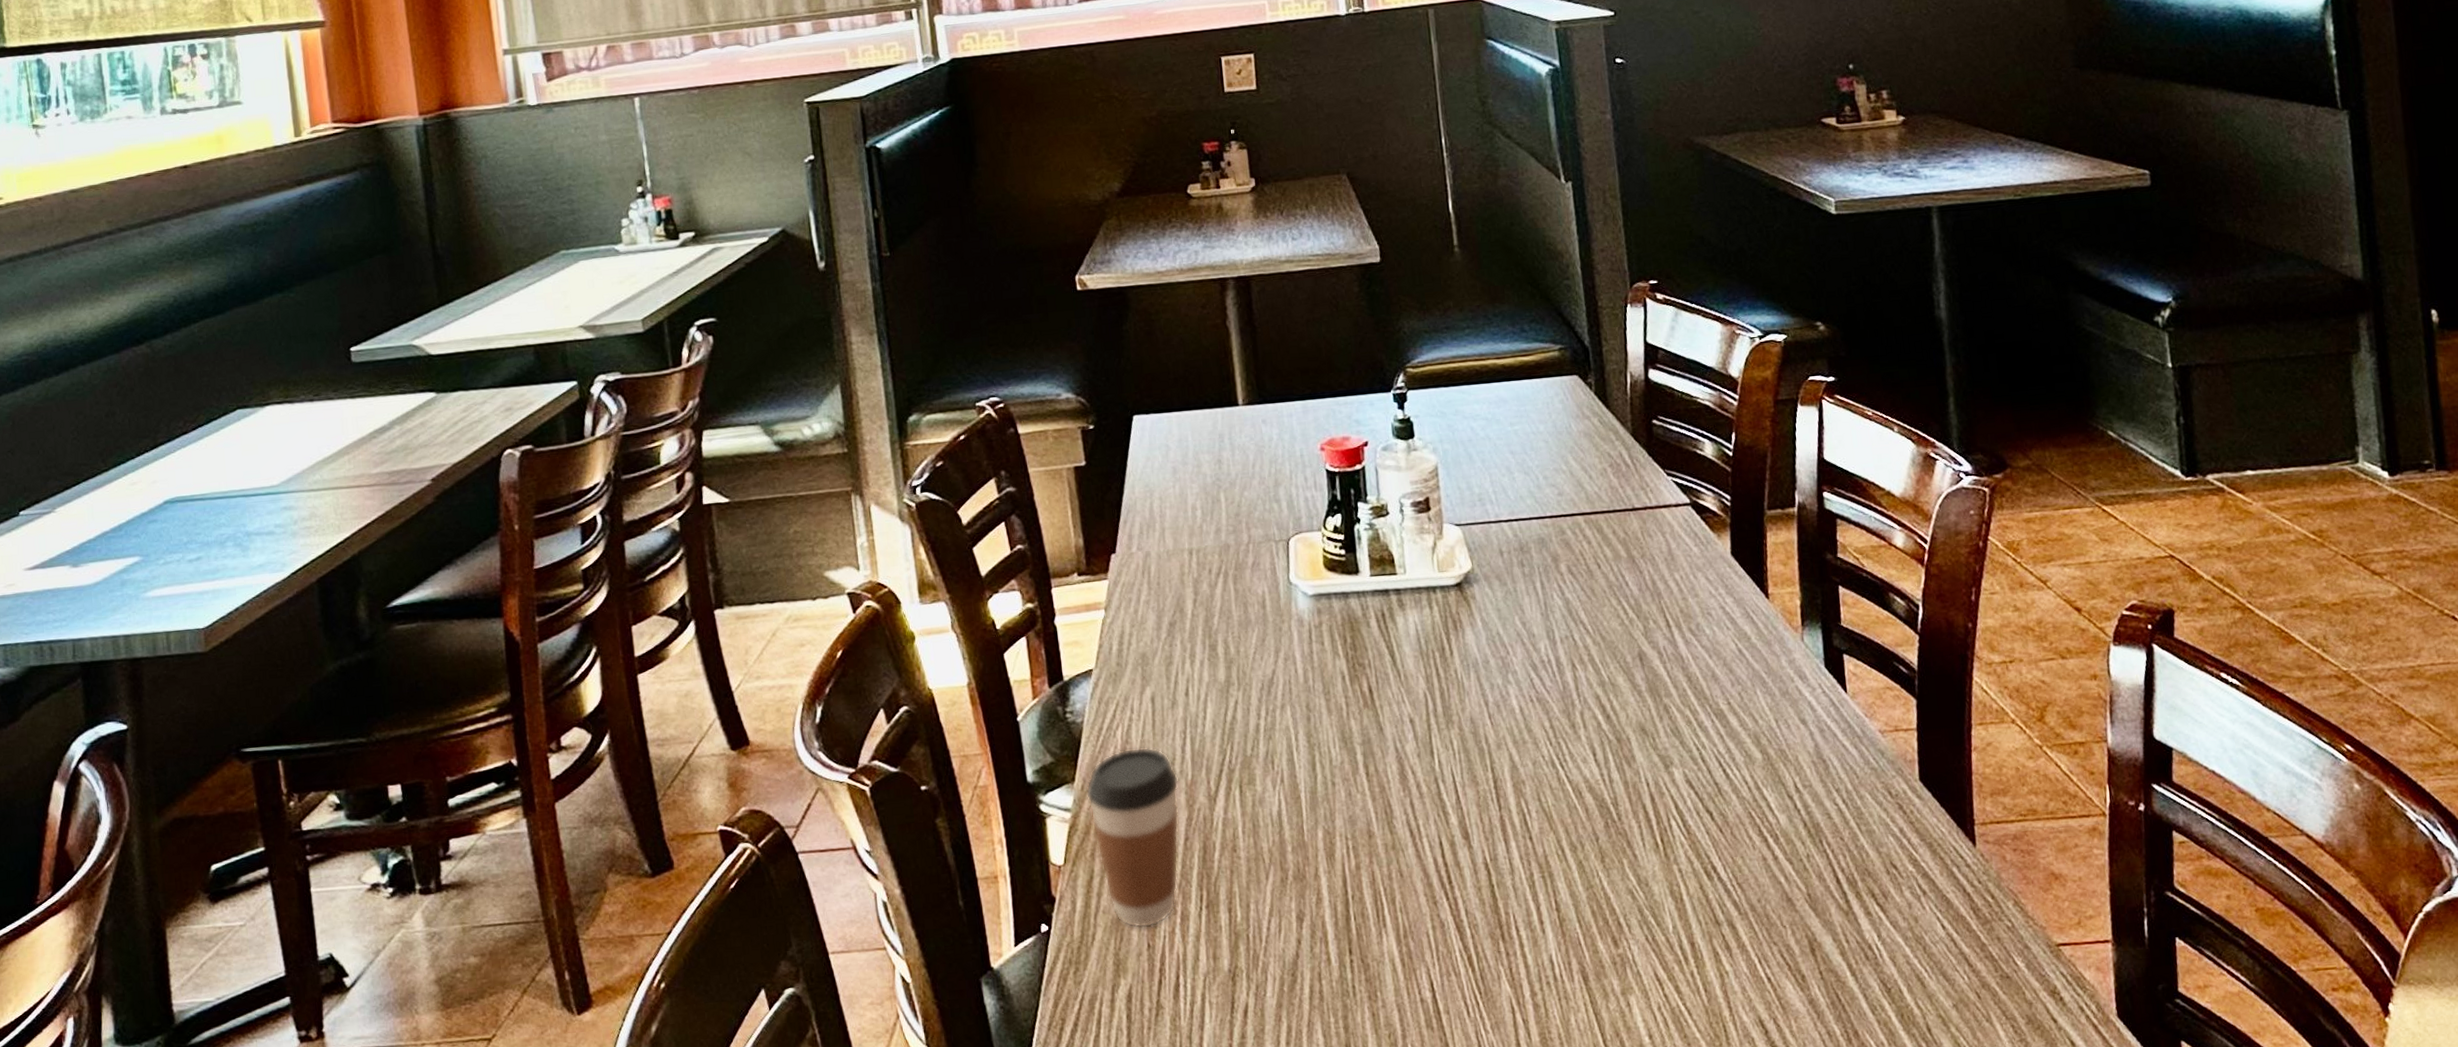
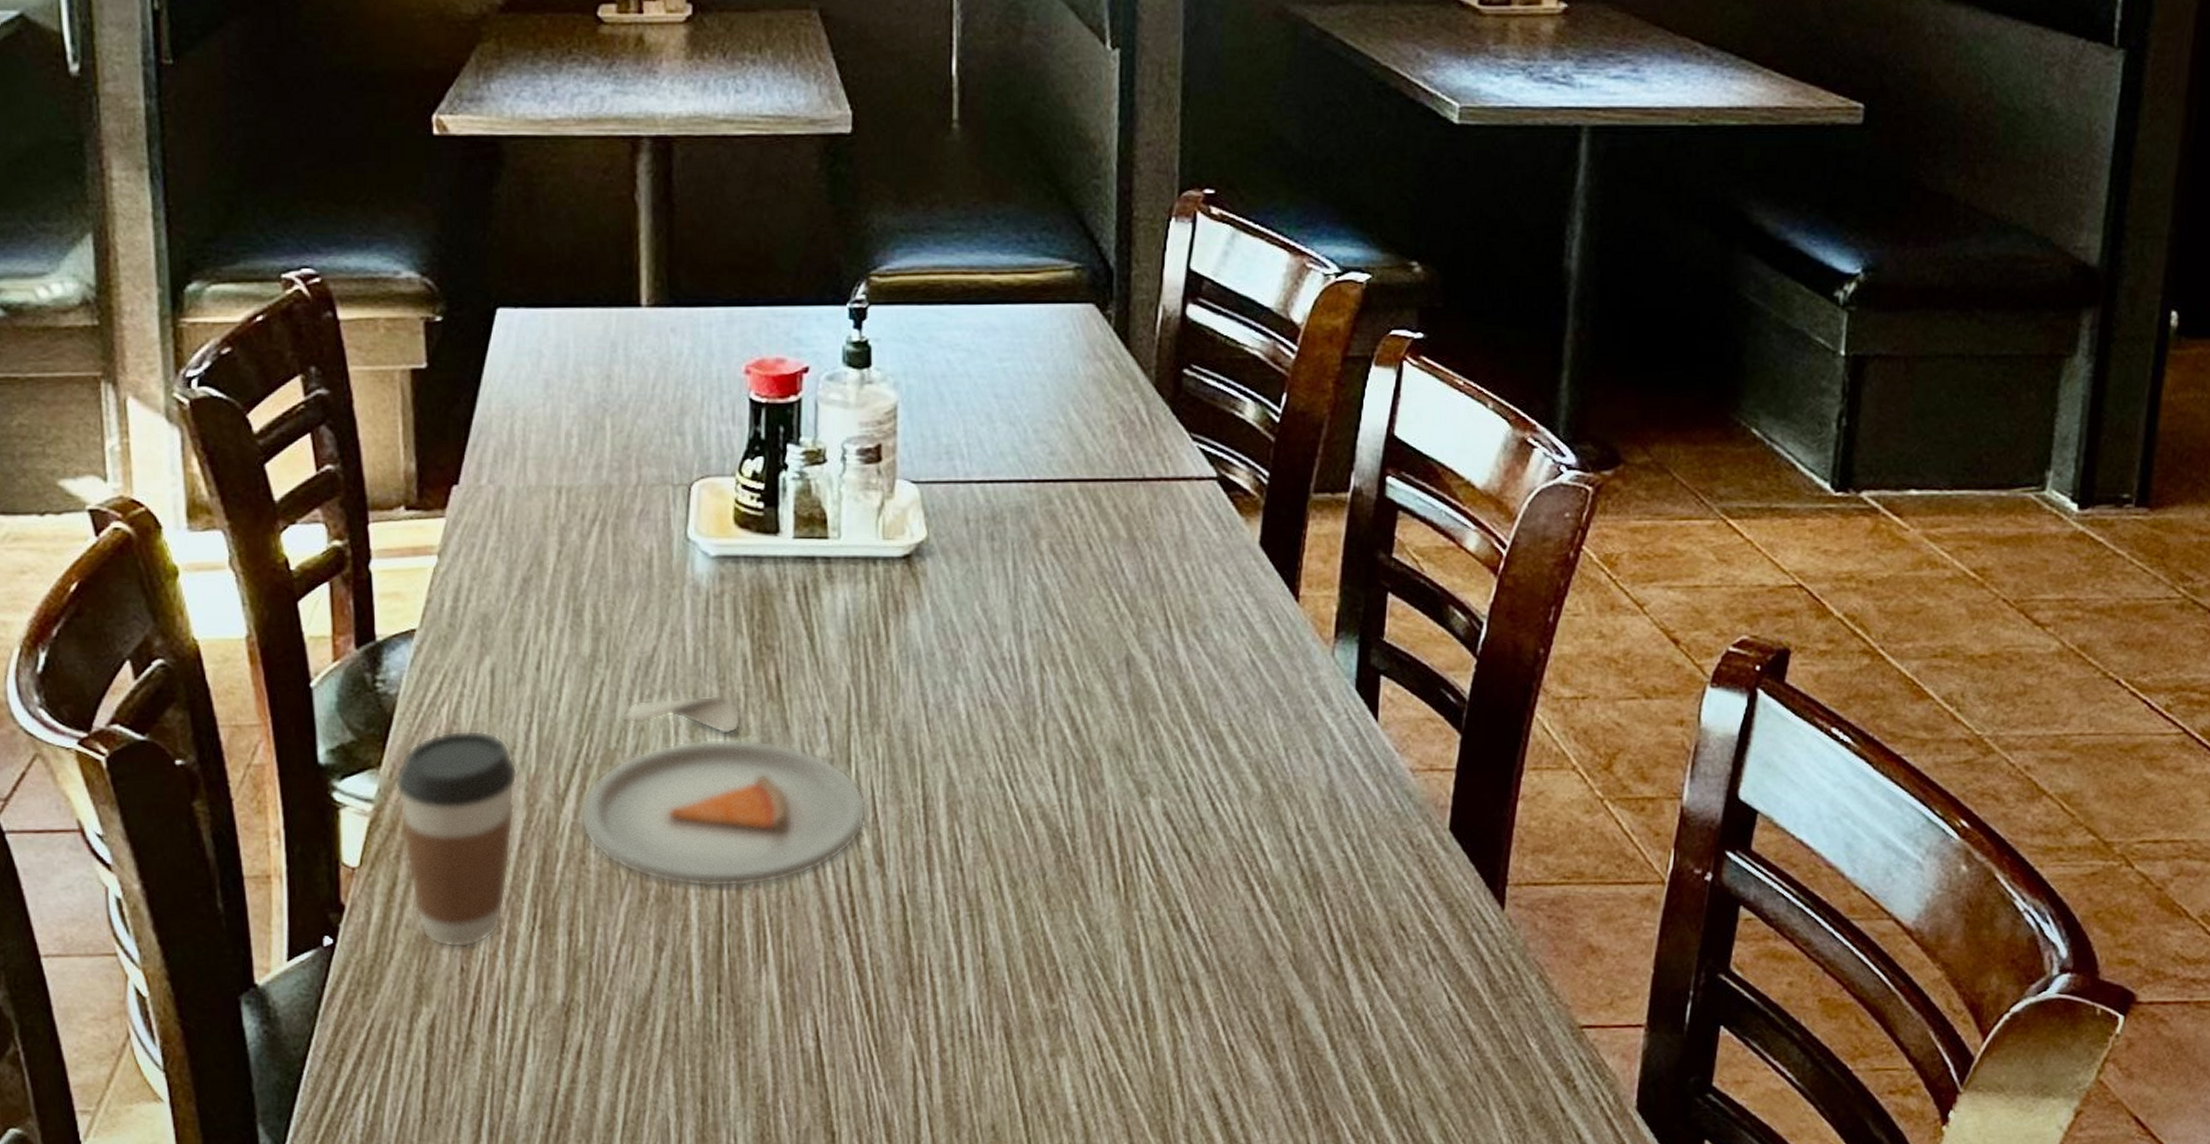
dinner plate: none [1228,705,1452,866] -> present [580,694,867,888]

